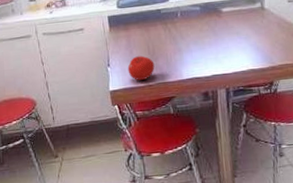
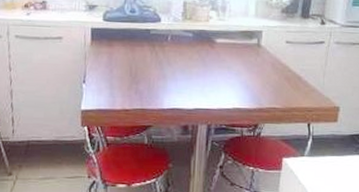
fruit: present [127,55,155,81] -> none [104,76,135,104]

